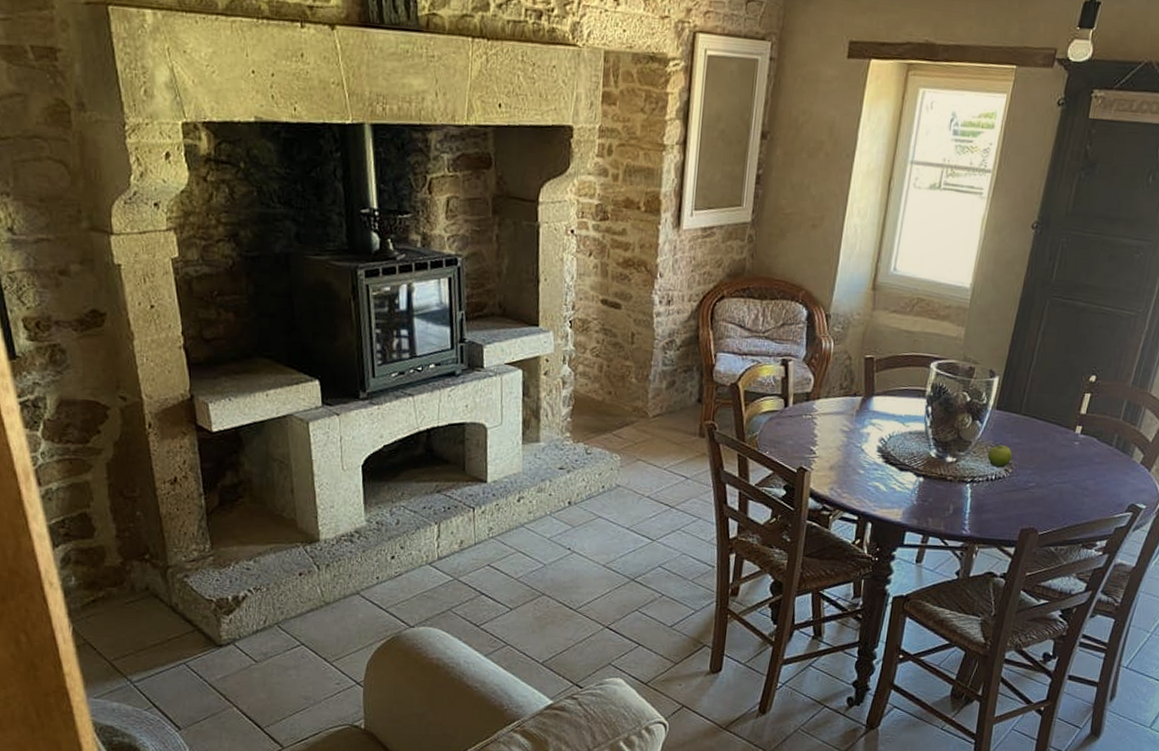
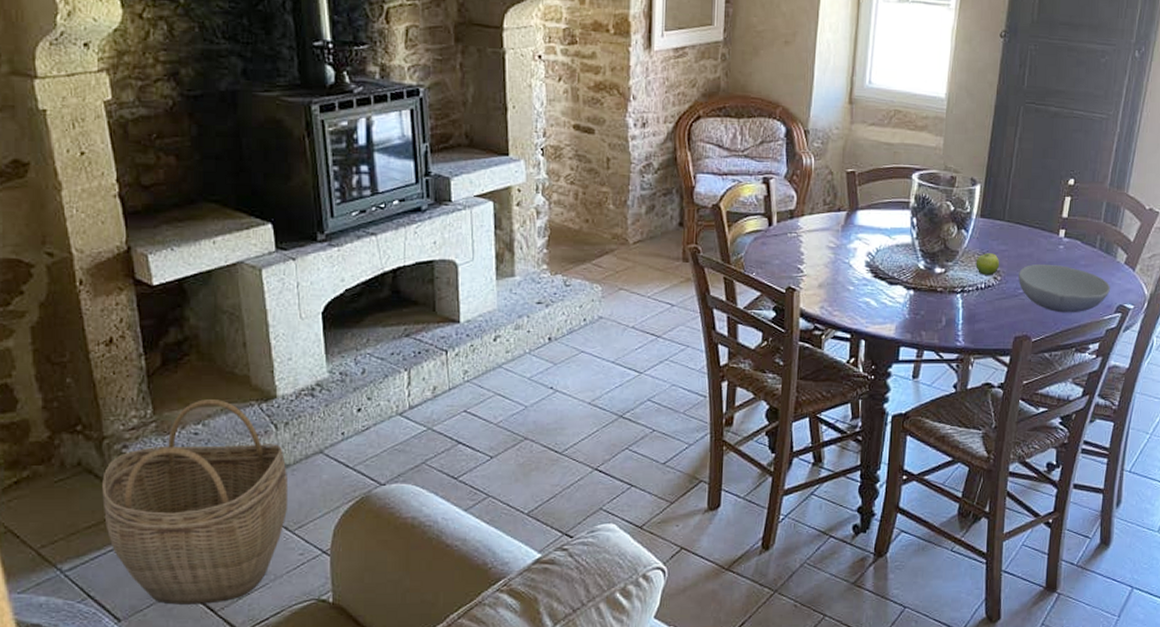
woven basket: none [166,538,328,721] -> present [102,399,289,605]
bowl: none [1030,458,1124,510] -> present [1018,263,1111,313]

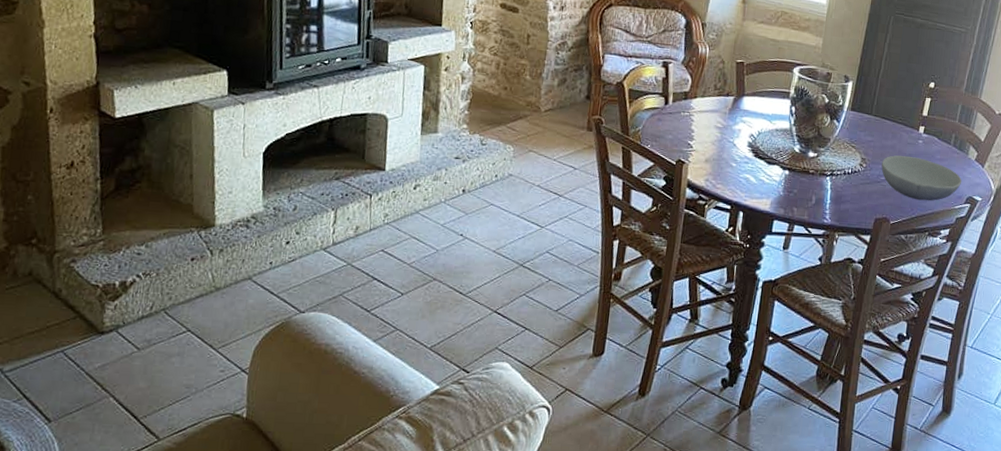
woven basket: present [102,399,289,605] -> none [47,223,218,411]
fruit: present [975,253,1000,276] -> none [844,142,866,163]

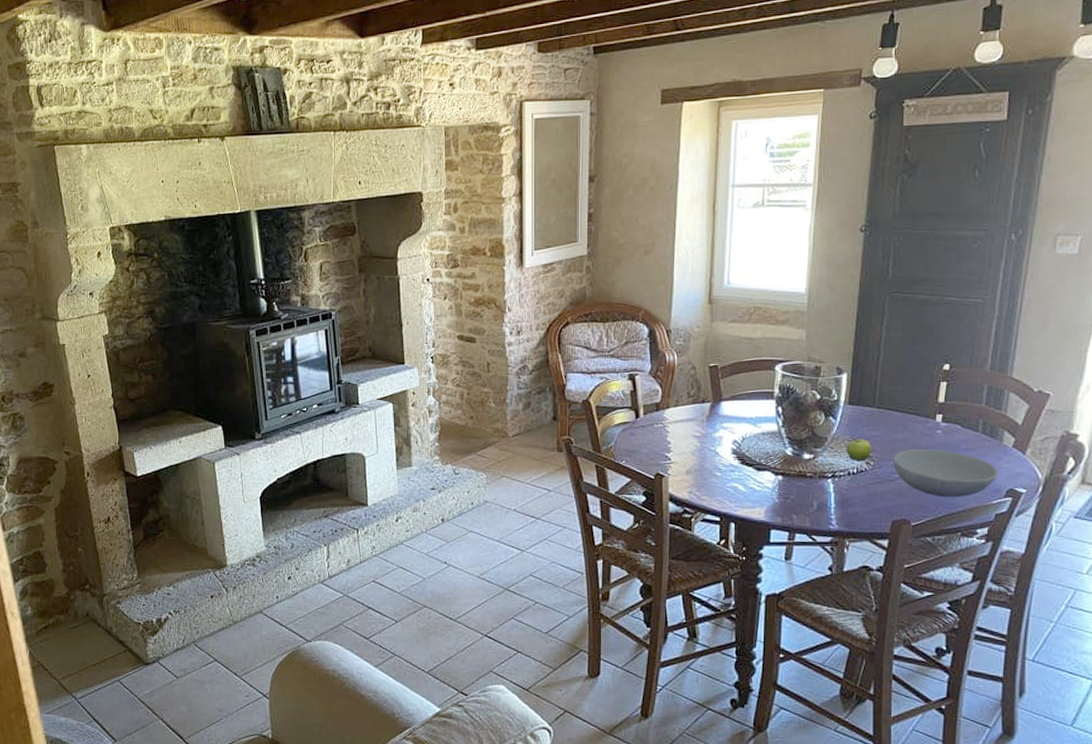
fruit: none [844,142,866,163] -> present [846,439,872,461]

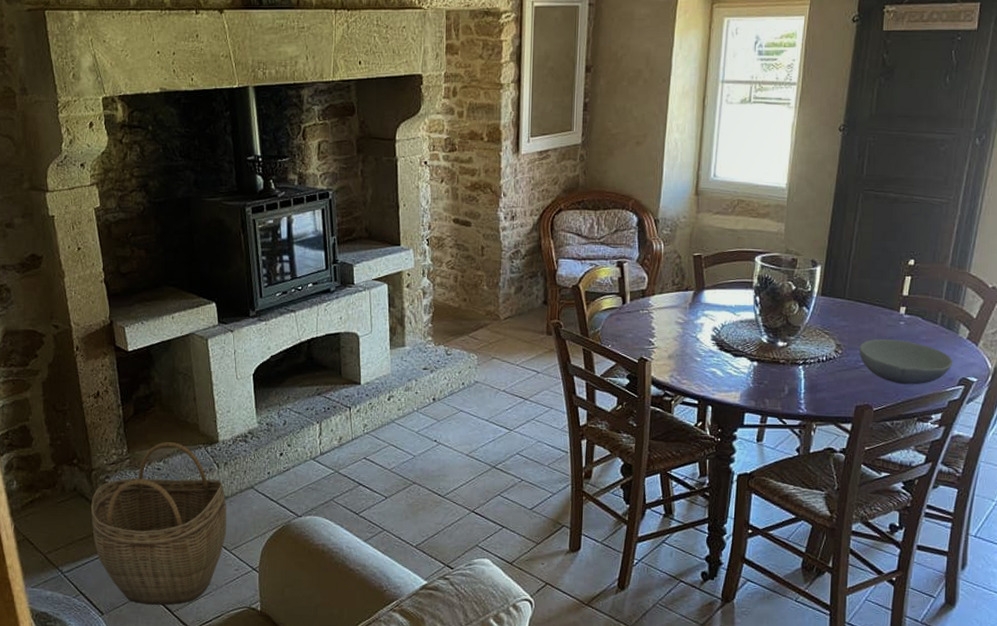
woven basket: none [103,566,237,732] -> present [91,442,227,605]
fruit: present [846,439,872,461] -> none [817,328,841,350]

